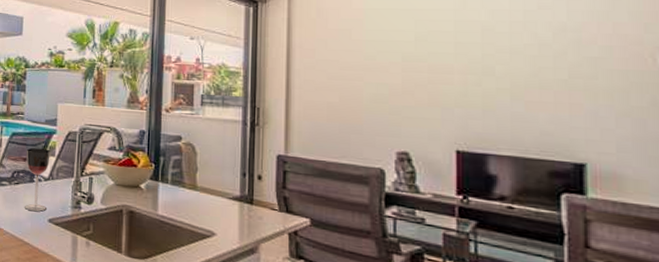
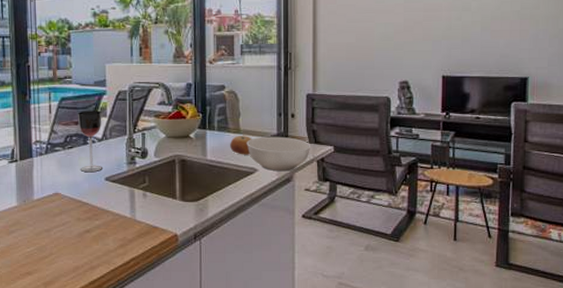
fruit: none [184,192,210,216] -> present [230,136,252,155]
bowl: none [203,197,282,241] -> present [246,136,311,172]

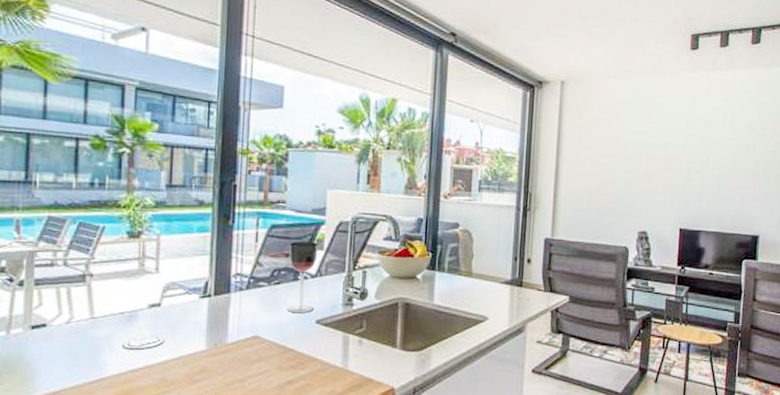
fruit: present [230,136,252,155] -> none [460,279,484,301]
bowl: present [246,136,311,172] -> none [478,282,546,321]

